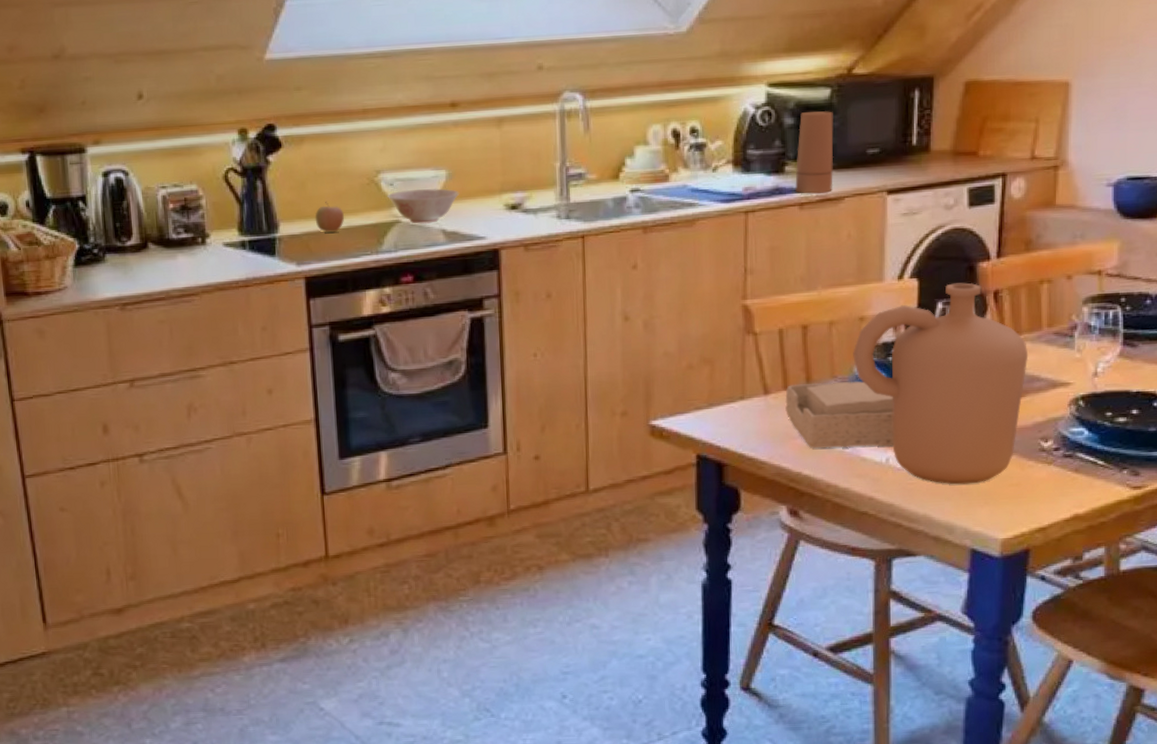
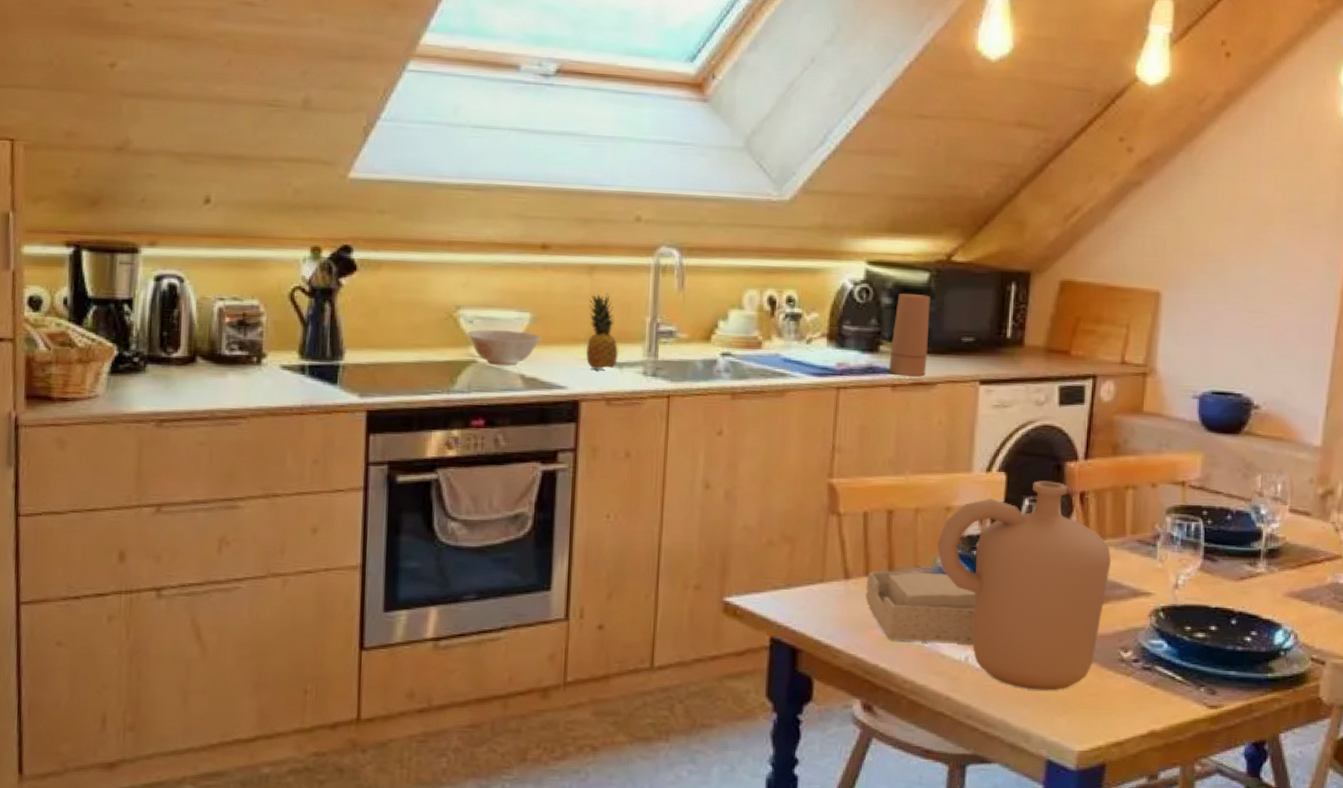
fruit: present [315,201,345,233] -> none [384,332,418,366]
fruit: none [500,142,533,218] -> present [586,292,619,370]

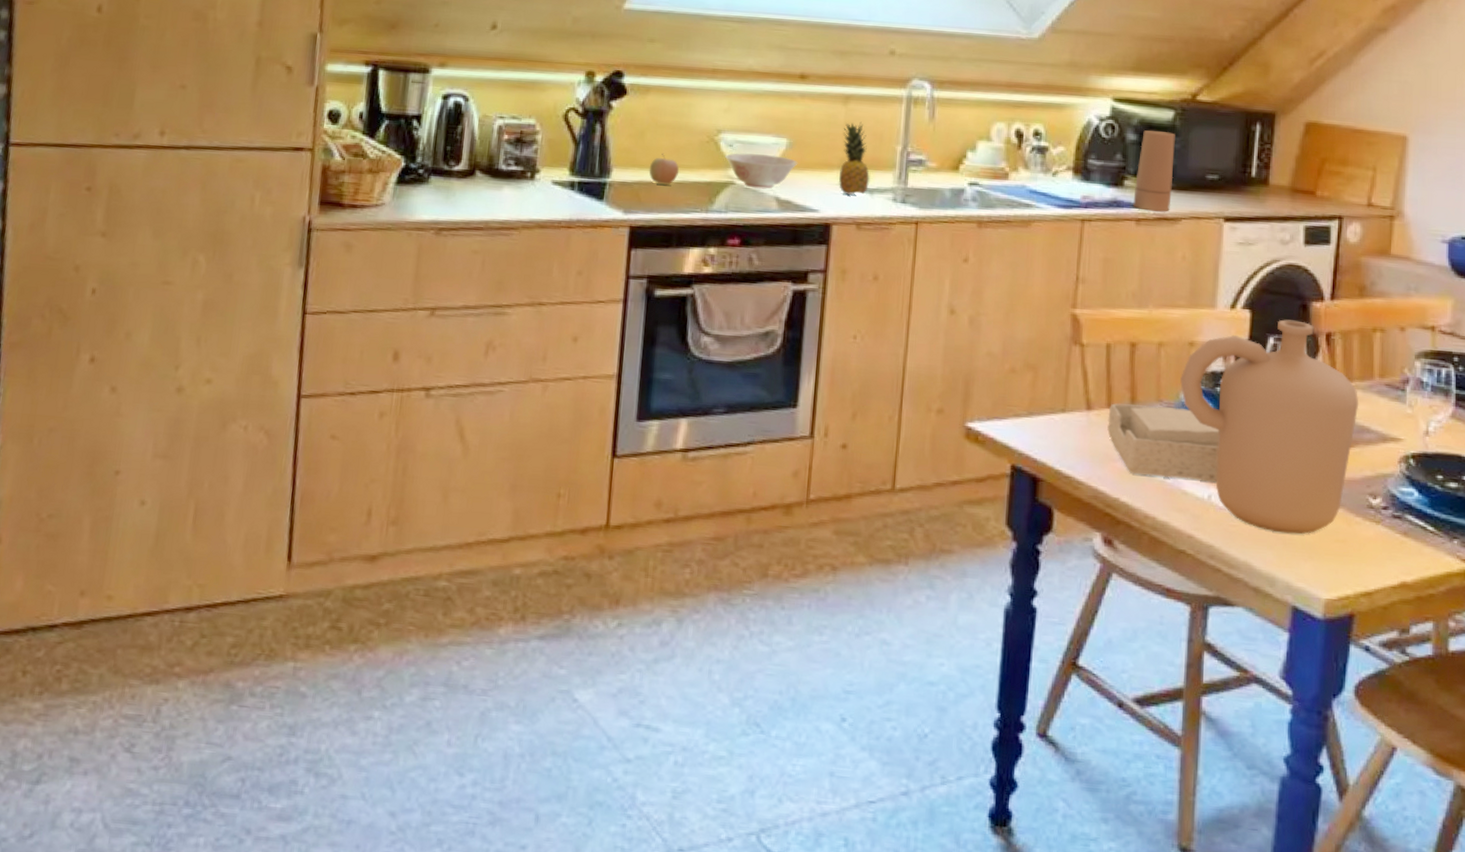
fruit: none [384,332,418,366] -> present [649,153,680,185]

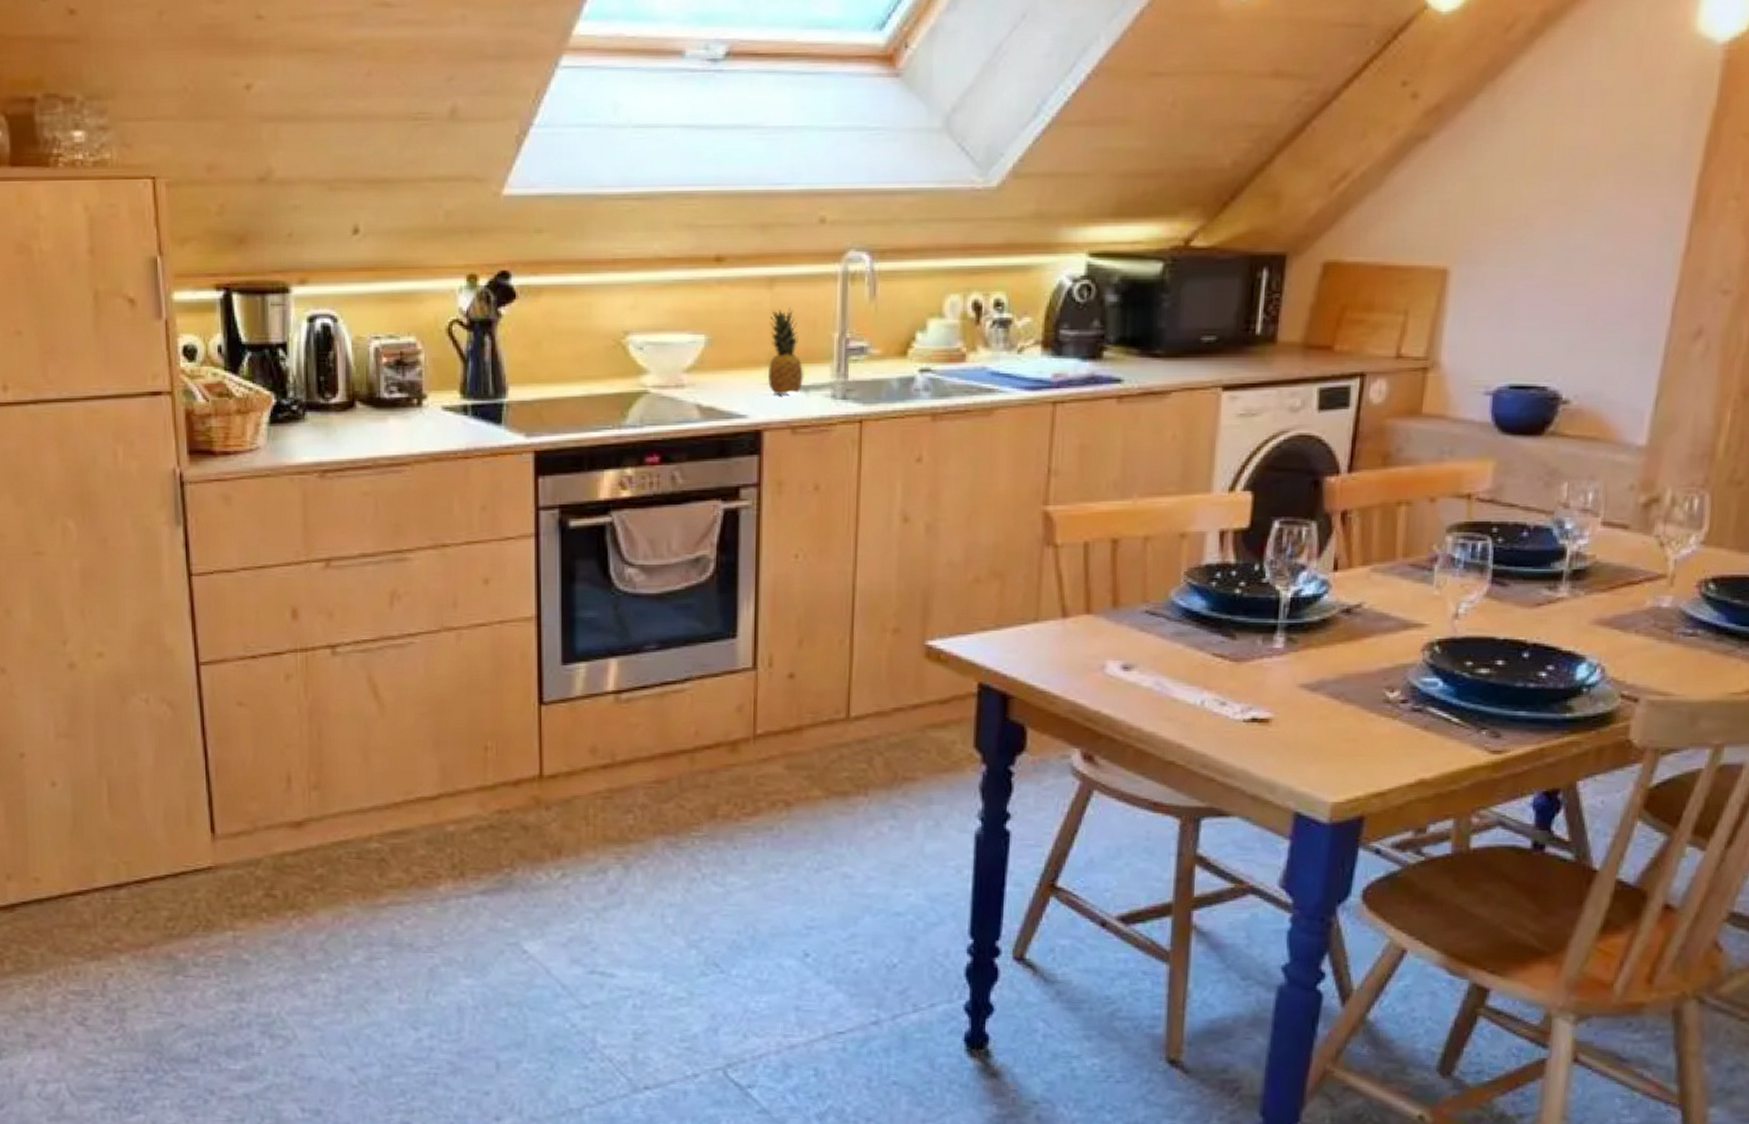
fruit: present [649,153,680,185] -> none [550,363,585,401]
bowl: present [724,153,798,190] -> none [634,356,720,396]
napkin holder: present [1107,403,1220,483] -> none [1086,608,1215,687]
canister: present [1133,130,1175,212] -> none [1114,288,1164,385]
water jug: present [1180,319,1359,534] -> none [1169,499,1378,736]

